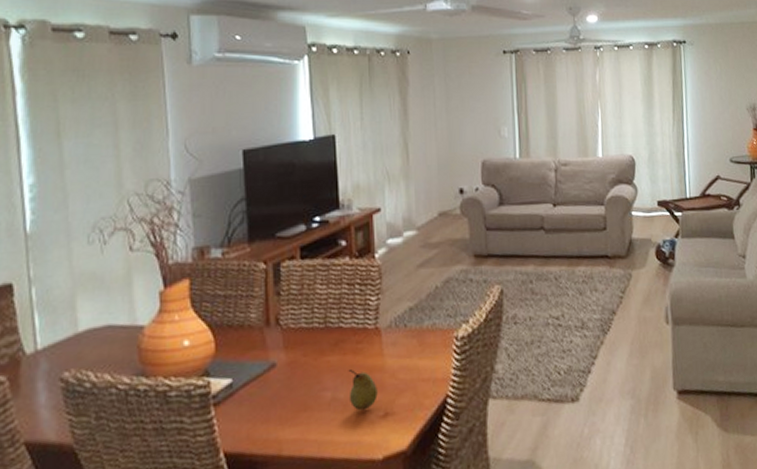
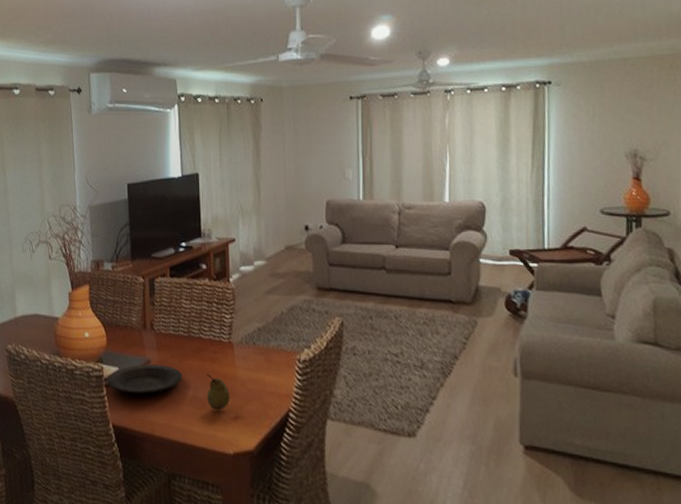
plate: none [216,366,319,409] -> present [107,364,183,394]

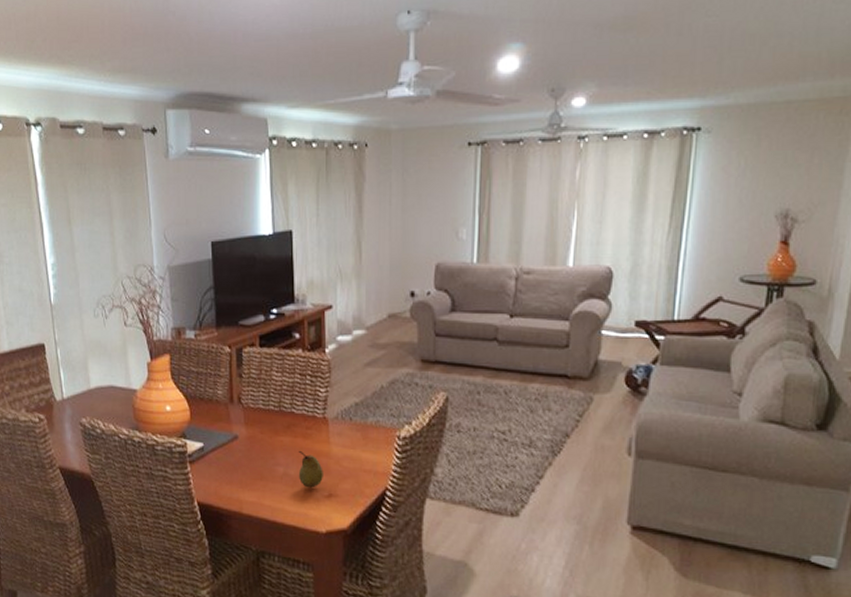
plate: present [107,364,183,394] -> none [191,440,273,471]

